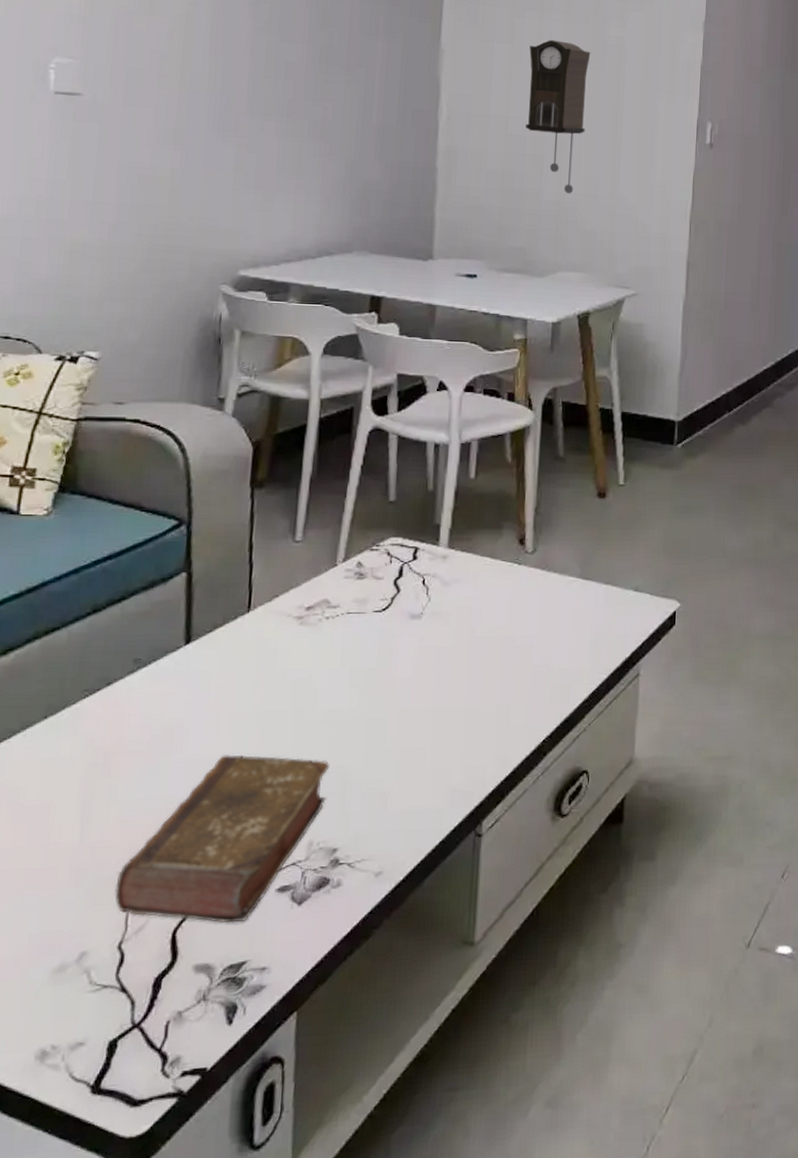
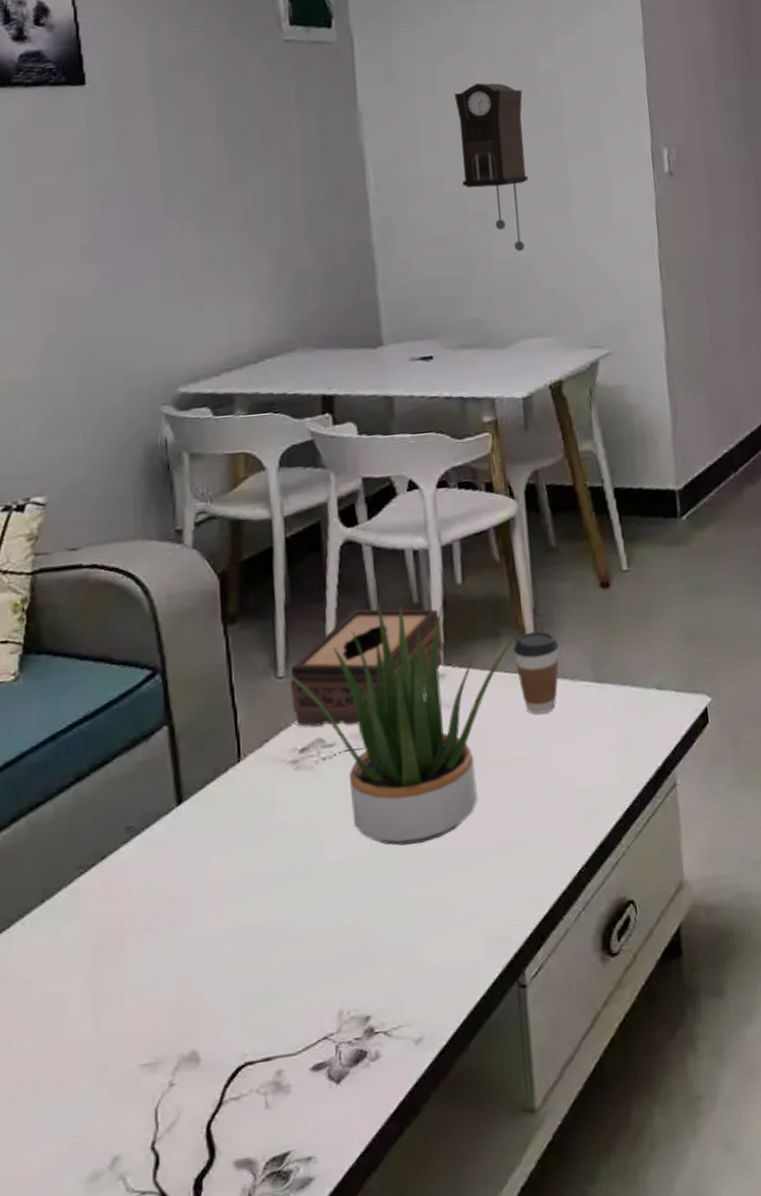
book: present [115,755,330,923] -> none [140,918,350,1112]
potted plant: none [297,488,521,702] -> present [278,604,521,846]
tissue box: none [304,489,452,591] -> present [291,609,443,727]
coffee cup: none [512,529,553,600] -> present [513,631,559,714]

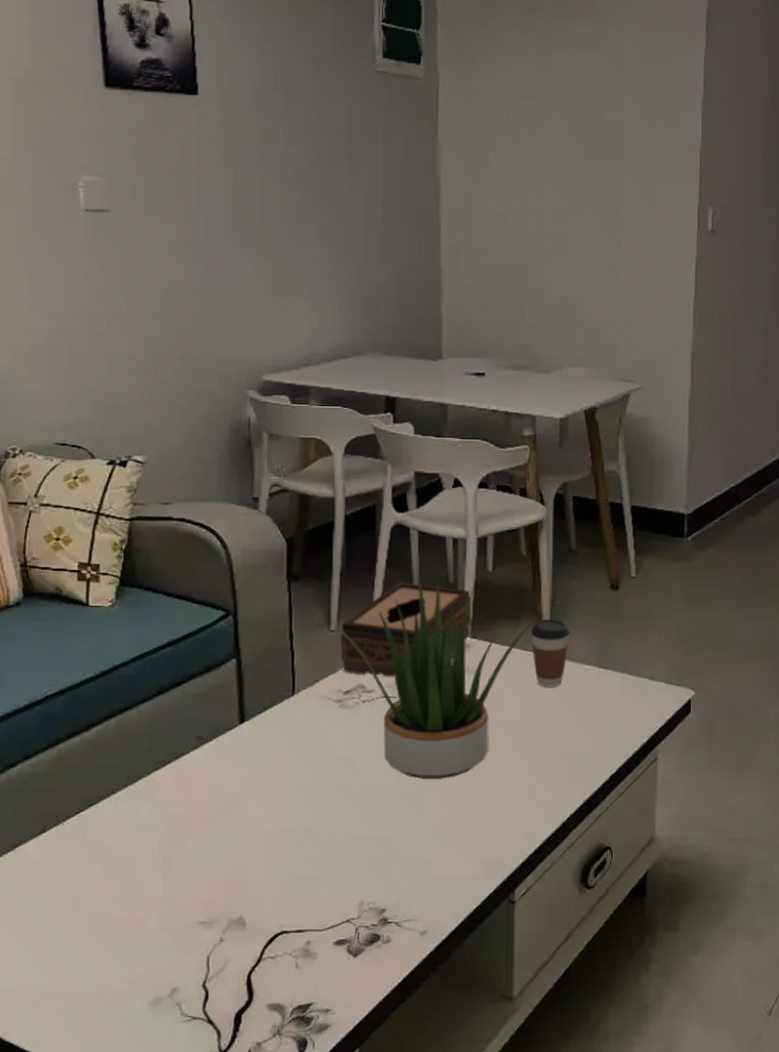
pendulum clock: present [454,83,529,252] -> none [525,130,587,289]

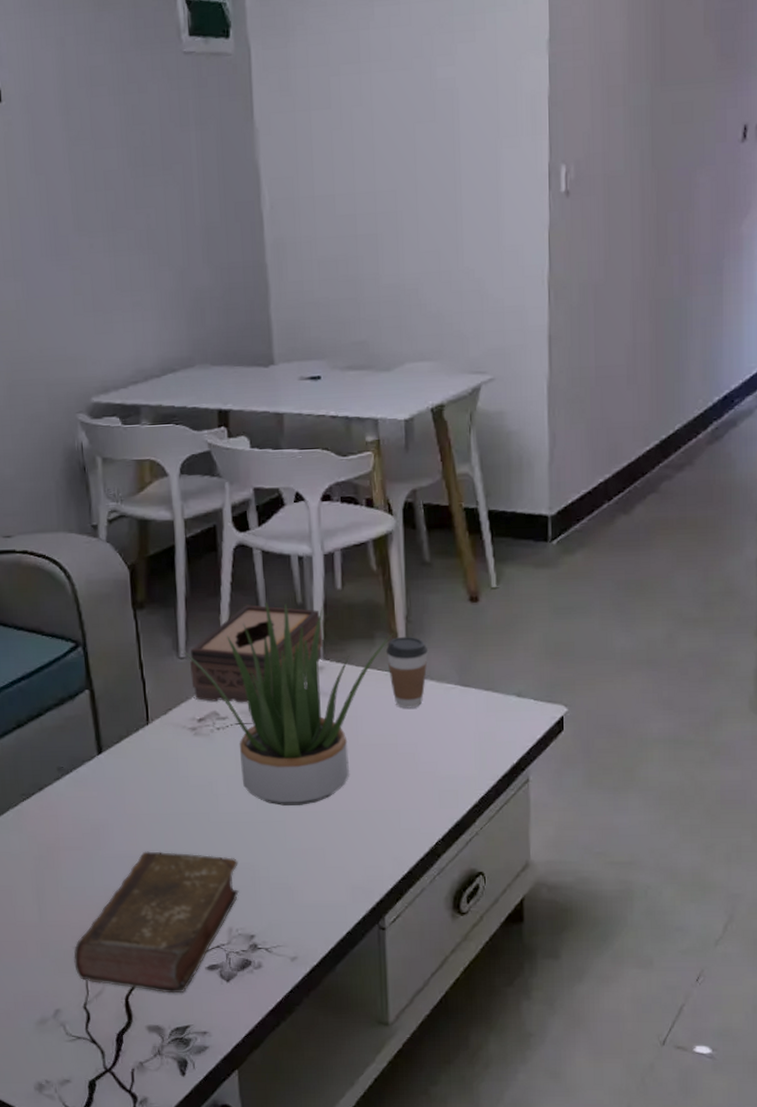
book: none [196,823,374,970] -> present [74,851,239,993]

